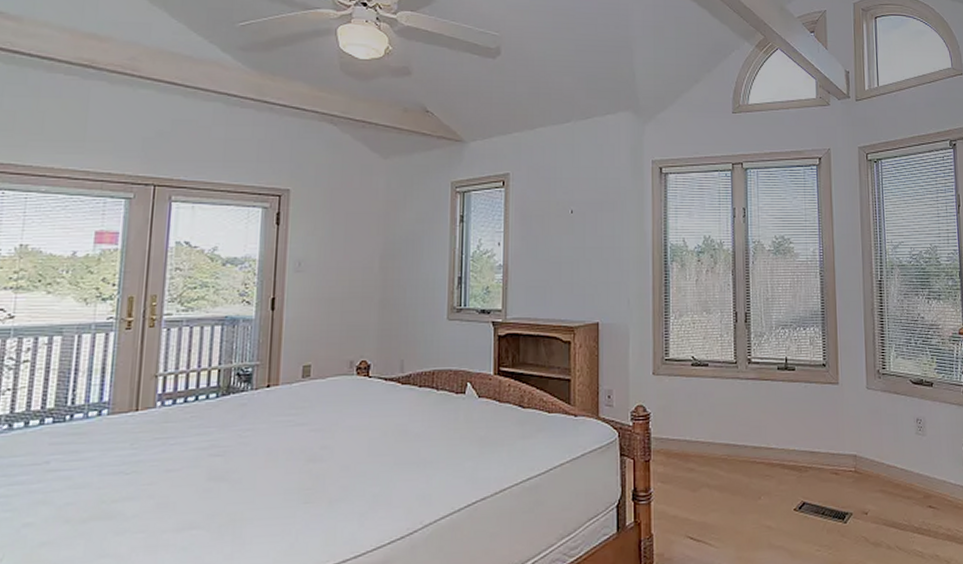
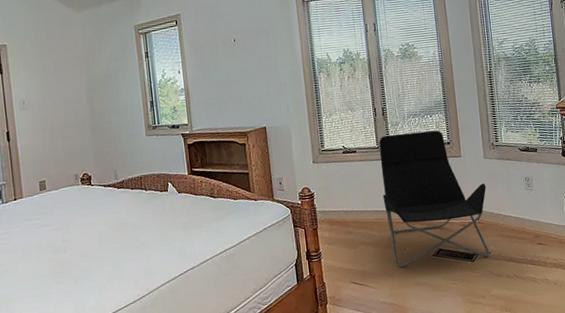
lounge chair: none [737,347,867,523] -> present [379,130,489,268]

